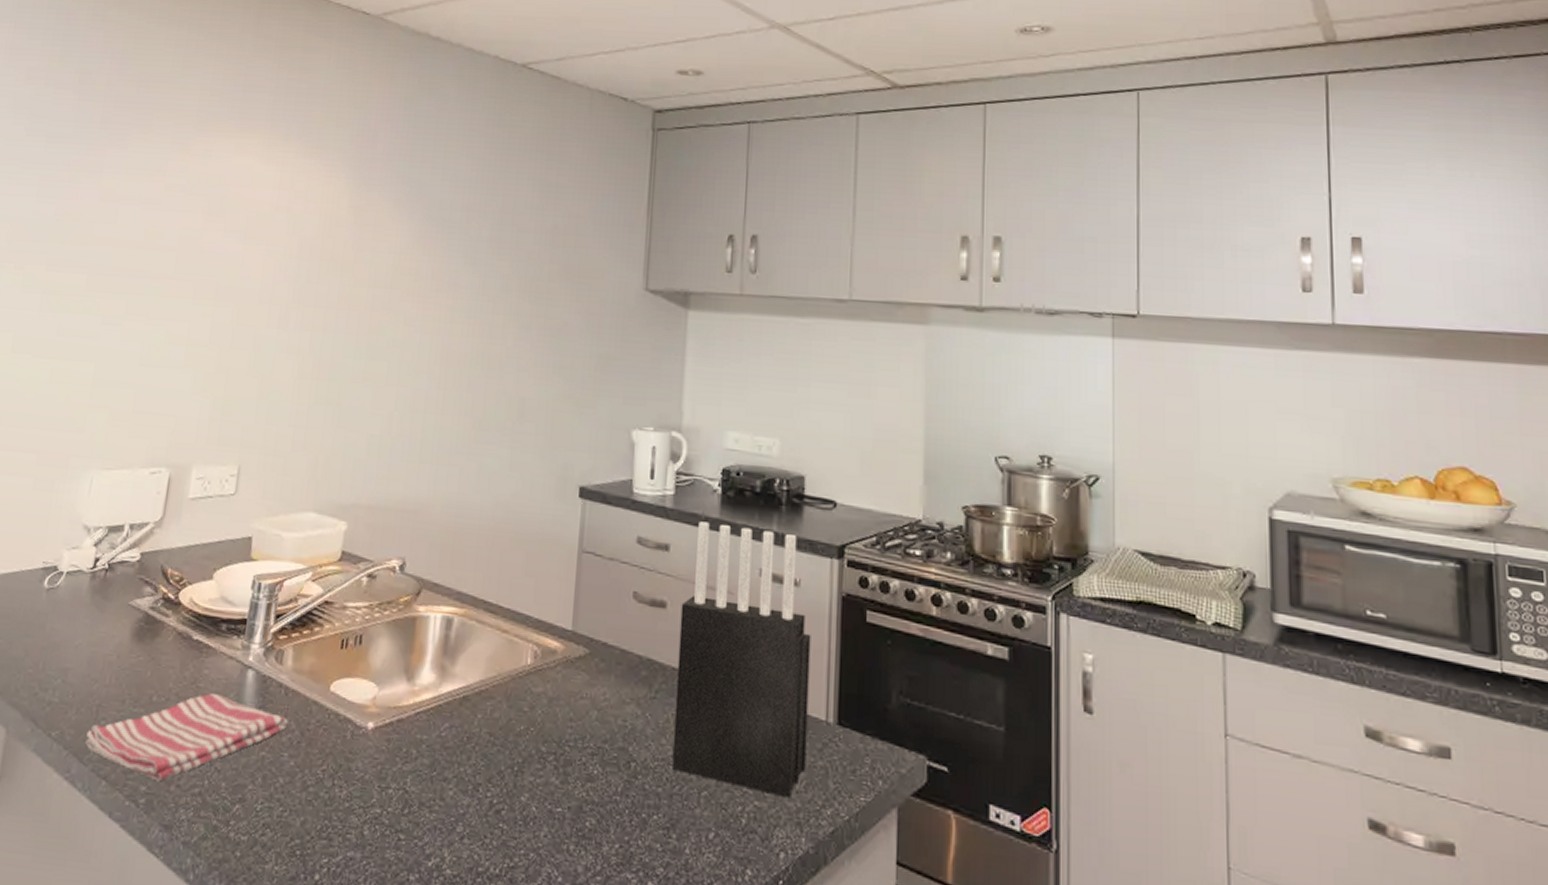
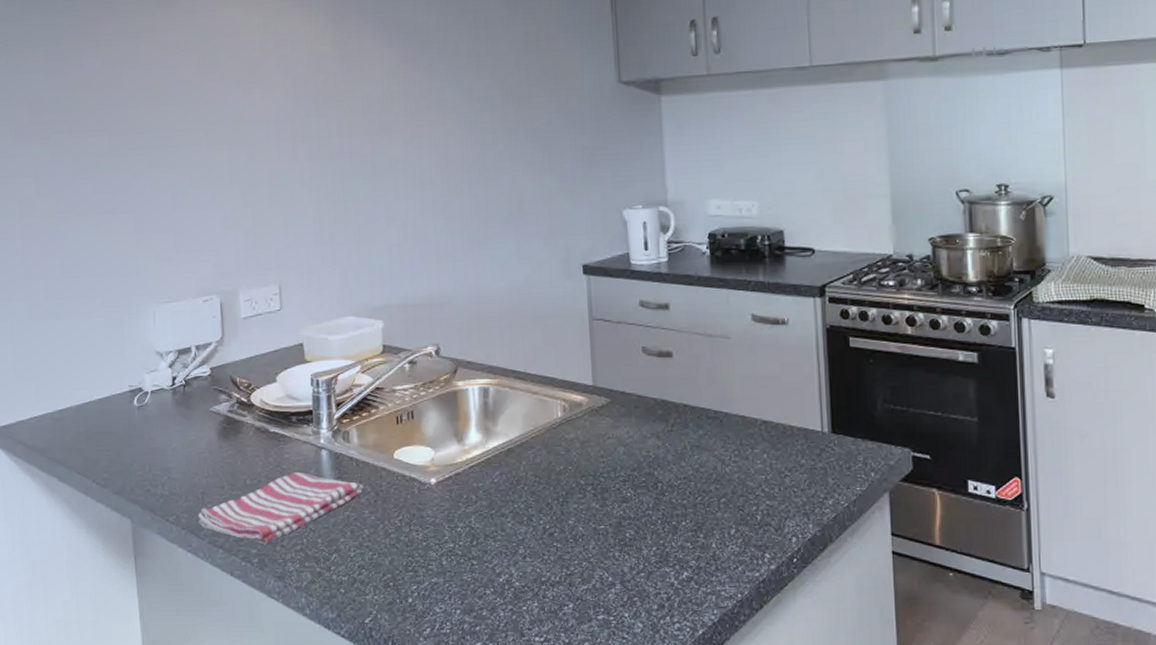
knife block: present [671,521,811,798] -> none [685,281,808,495]

